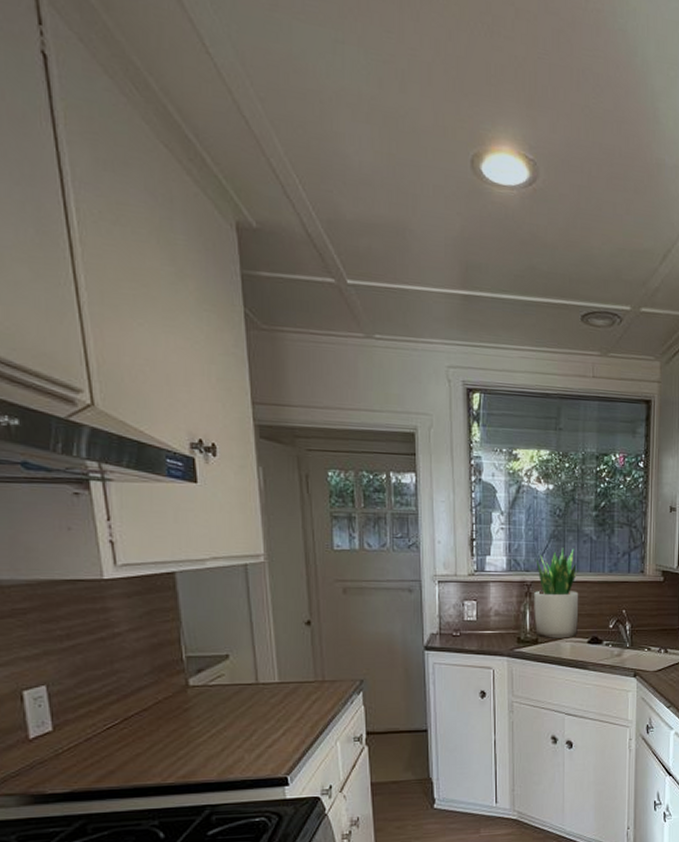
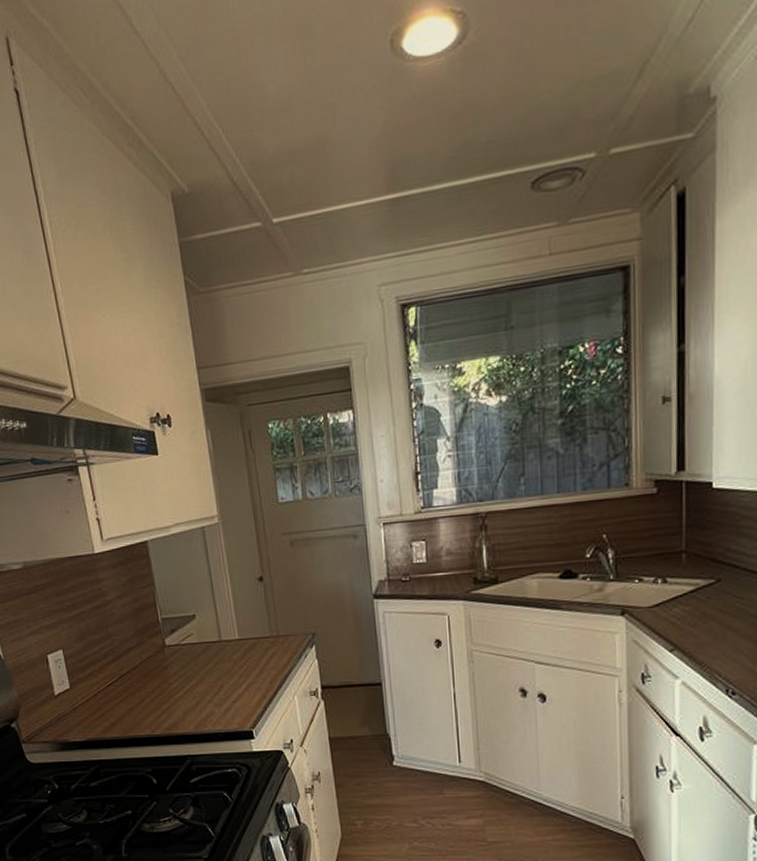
planter: present [534,547,579,638] -> none [490,467,546,577]

